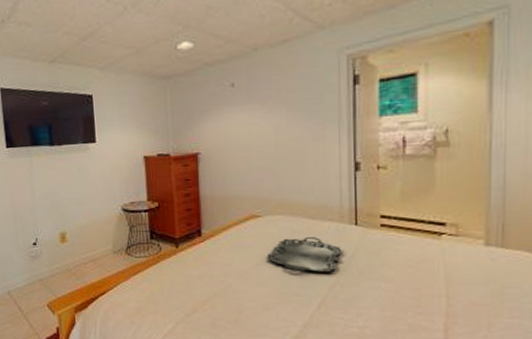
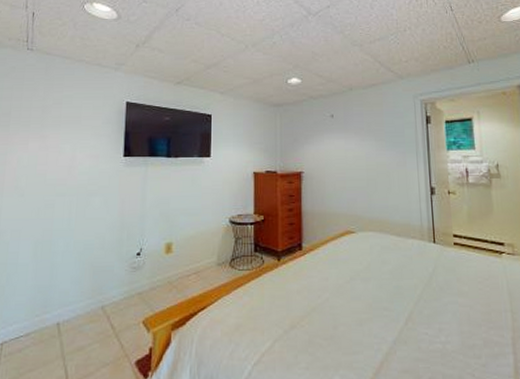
serving tray: present [267,237,342,272] -> none [360,253,424,287]

